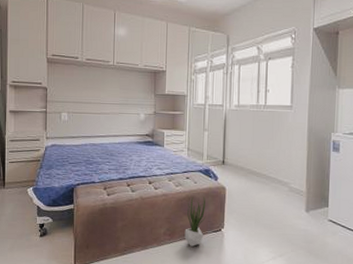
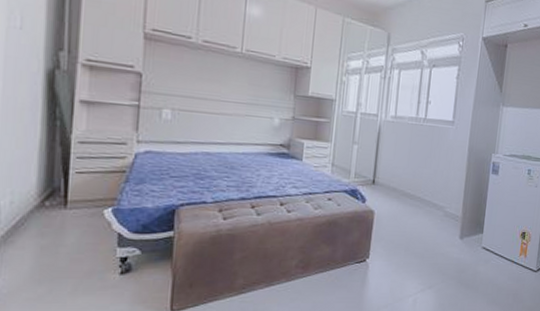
potted plant: present [184,197,206,247] -> none [321,222,350,281]

